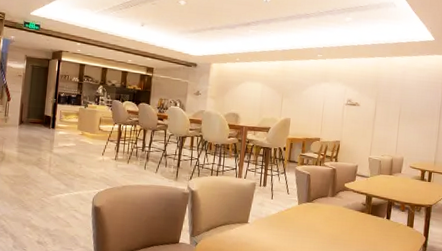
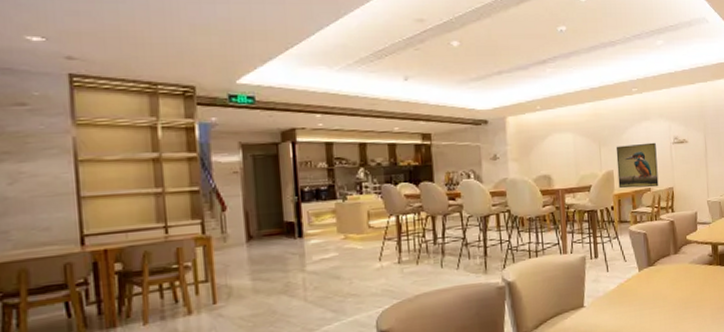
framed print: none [293,99,331,139] -> present [616,142,659,189]

